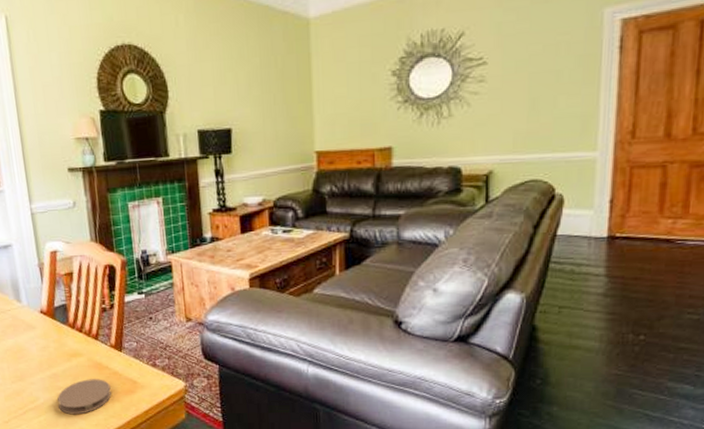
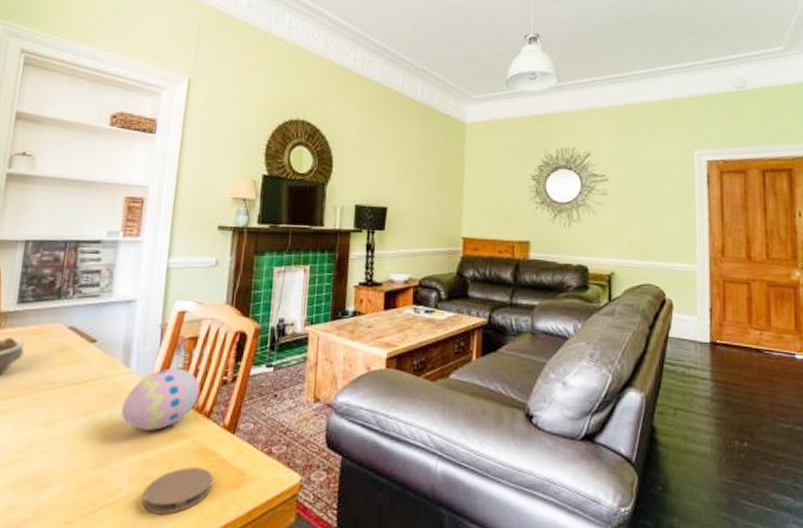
decorative egg: none [23,300,85,352] -> present [120,368,200,430]

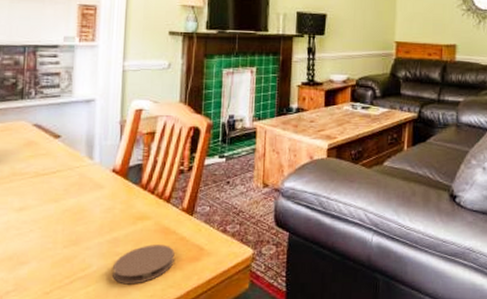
decorative egg: present [120,368,200,430] -> none [87,159,160,214]

